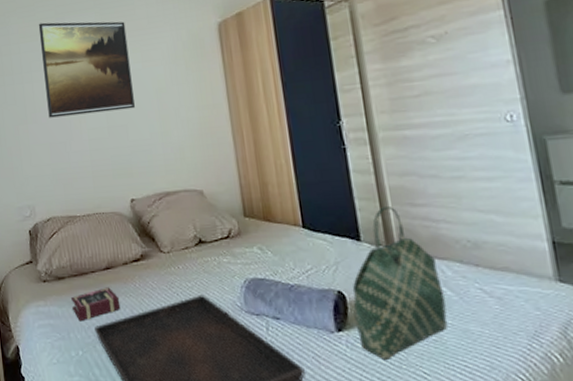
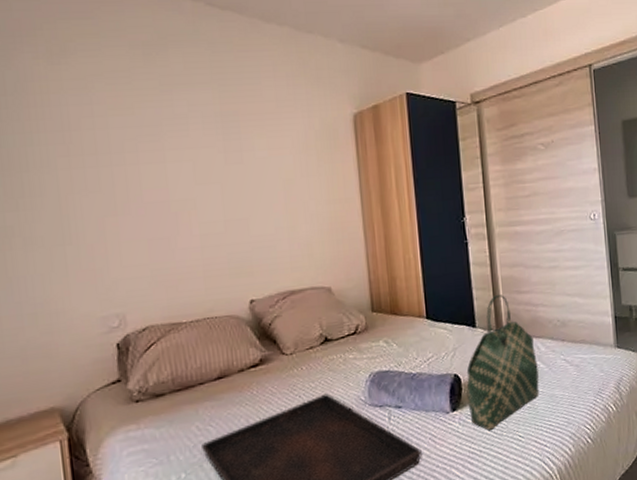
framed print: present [38,21,135,118] -> none [135,93,258,209]
book: present [70,287,121,322] -> none [171,398,234,441]

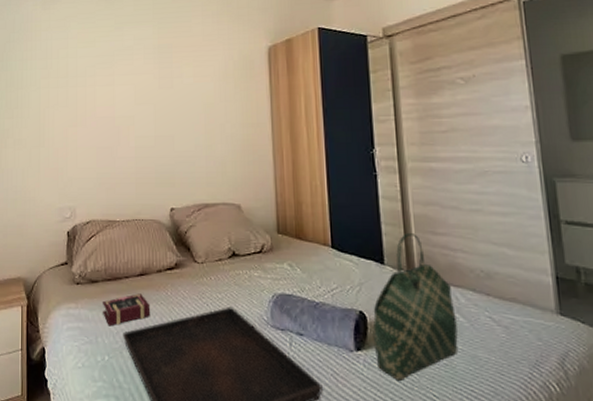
book: none [171,398,234,441] -> present [102,293,151,326]

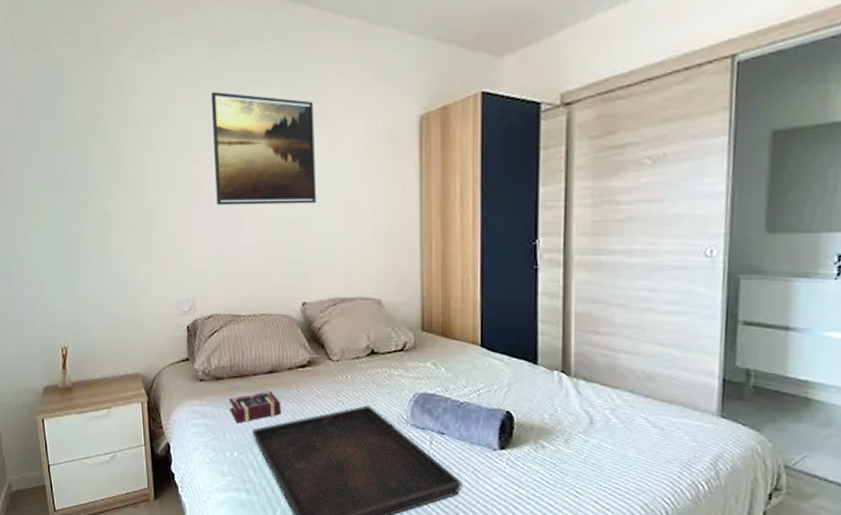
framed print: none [97,30,183,123] -> present [210,91,316,205]
tote bag: present [372,232,458,382] -> none [519,331,610,479]

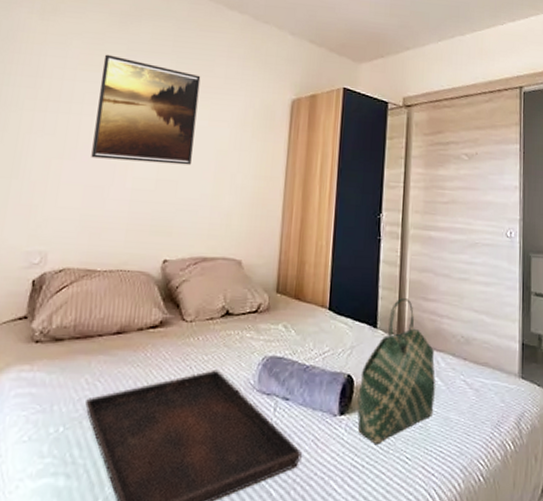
book: present [228,391,282,423] -> none [63,354,125,392]
tote bag: none [519,331,610,479] -> present [357,297,436,446]

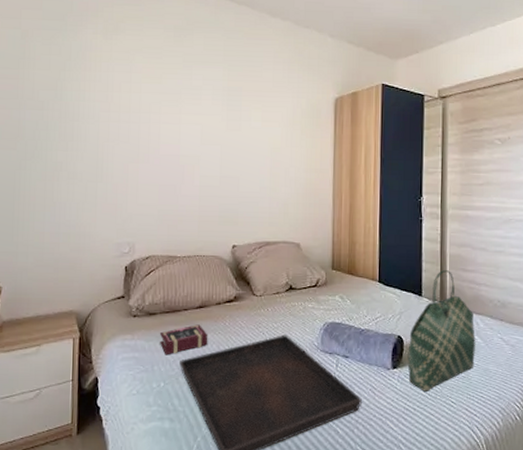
book: none [63,354,125,392] -> present [159,324,208,355]
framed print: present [91,54,201,165] -> none [162,67,251,163]

